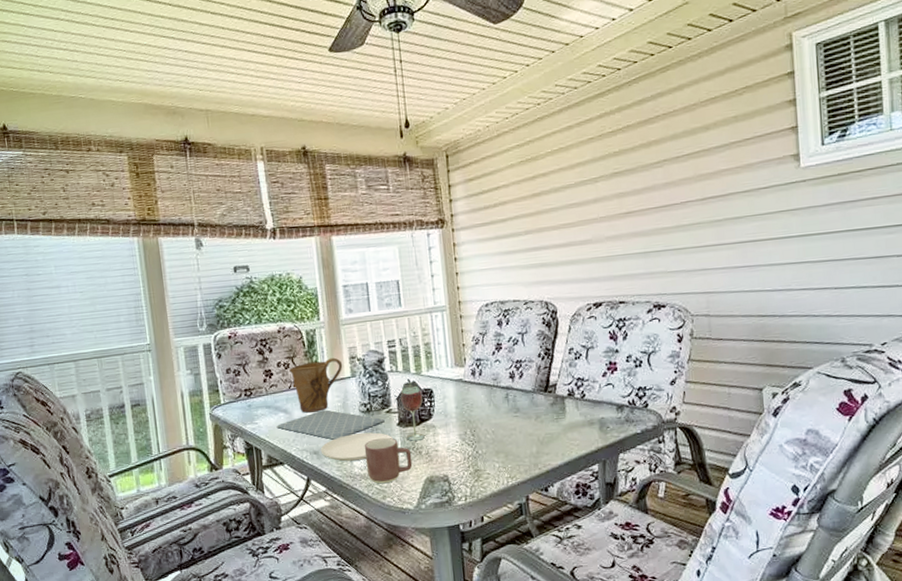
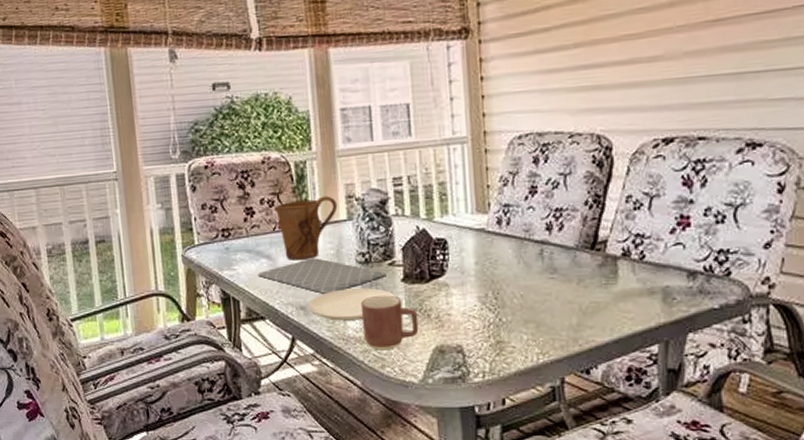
wineglass: present [400,382,425,441] -> none [407,229,435,301]

